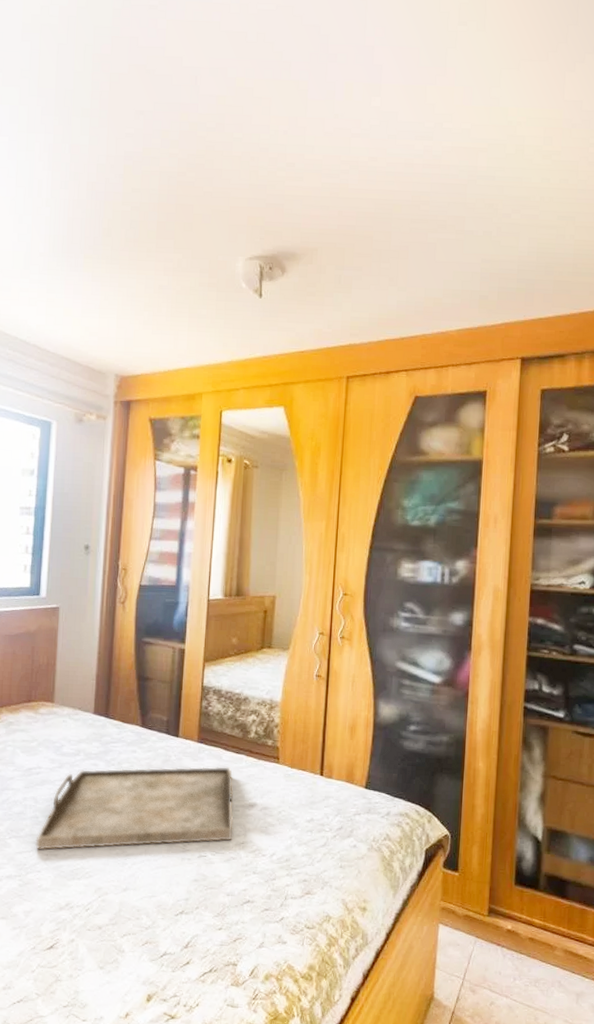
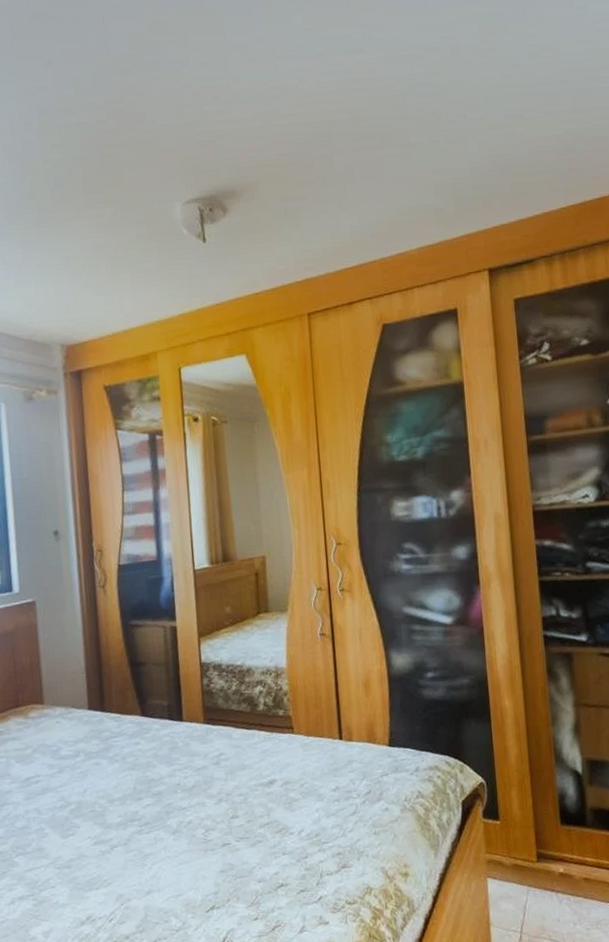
serving tray: present [35,766,234,850] -> none [45,745,256,864]

